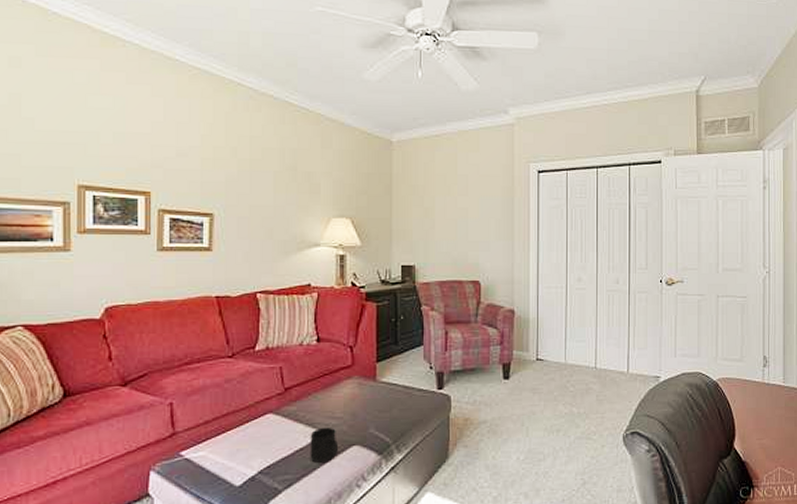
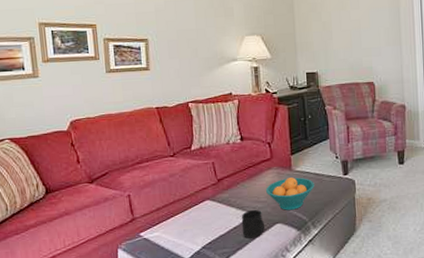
fruit bowl: none [342,389,402,430] -> present [265,177,315,210]

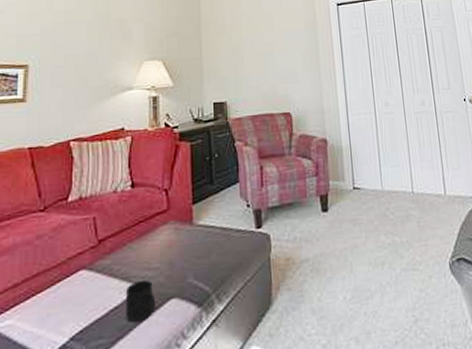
fruit bowl: present [265,177,315,210] -> none [158,233,221,280]

